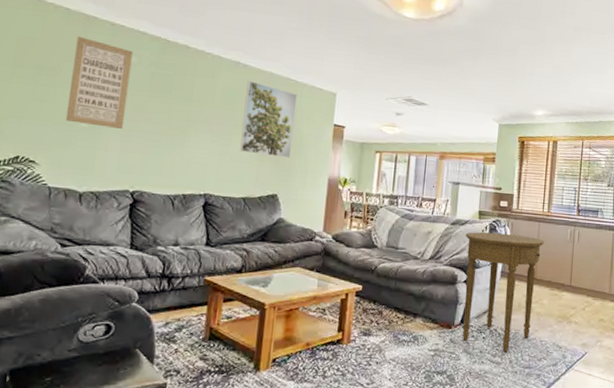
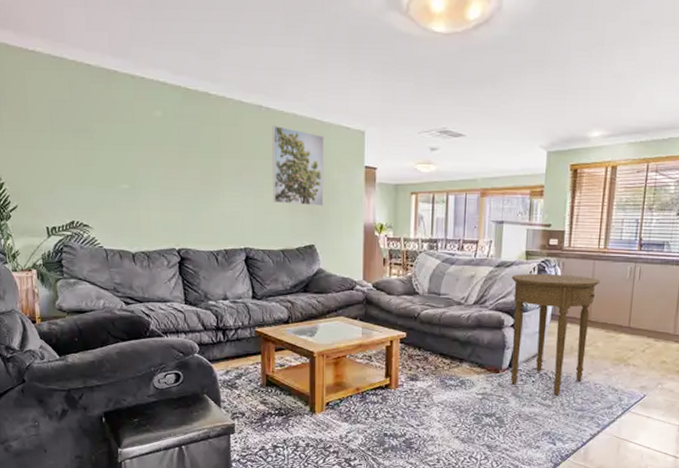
wall art: present [65,36,133,129] -> none [103,93,160,187]

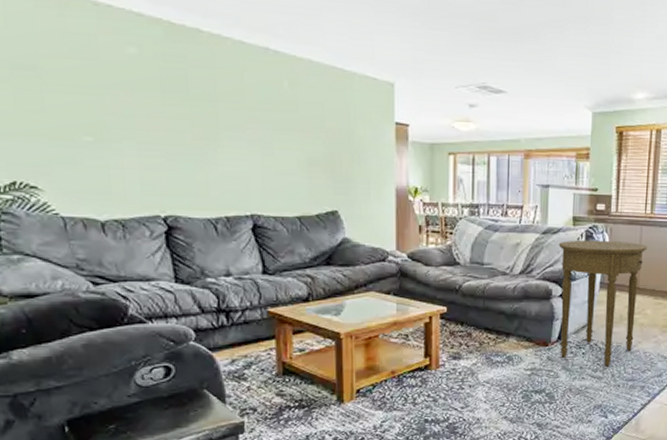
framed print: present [272,126,324,206] -> none [282,72,348,167]

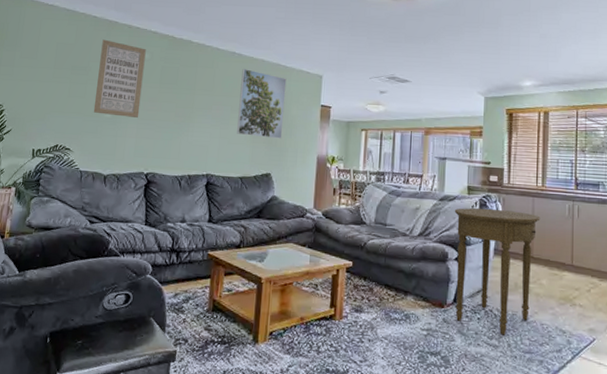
wall art: none [53,22,138,141] -> present [93,39,146,118]
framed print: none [282,72,348,167] -> present [237,69,287,139]

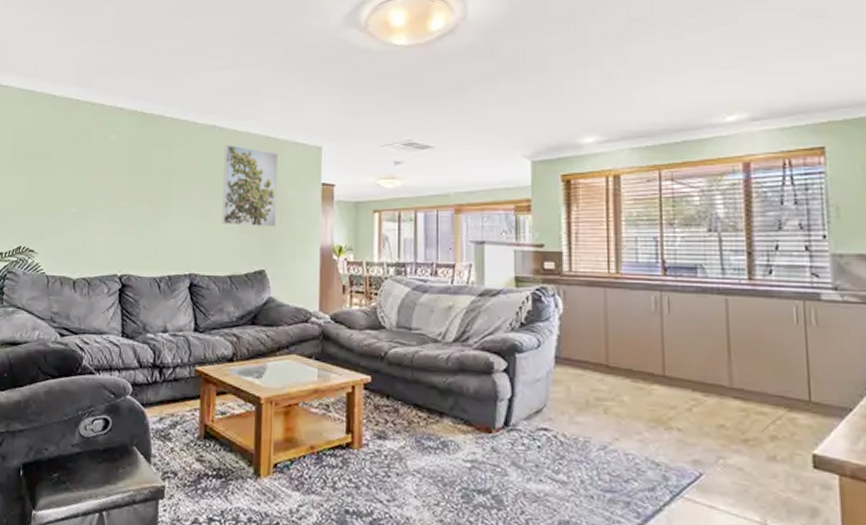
wall art: present [93,39,146,118] -> none [57,121,113,210]
side table: present [454,208,541,335] -> none [499,304,616,469]

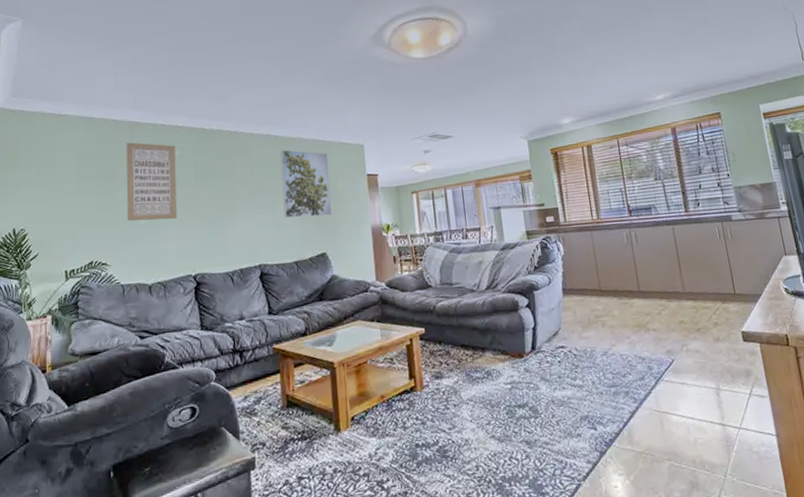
wall art: none [57,121,113,210] -> present [126,142,178,221]

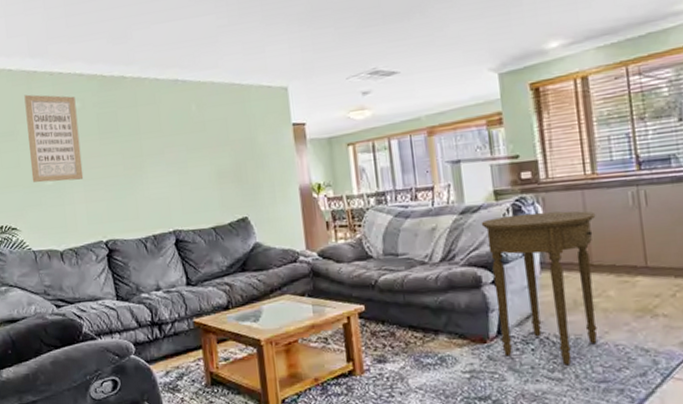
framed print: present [280,150,333,218] -> none [190,96,253,178]
side table: none [517,247,607,374] -> present [481,211,597,366]

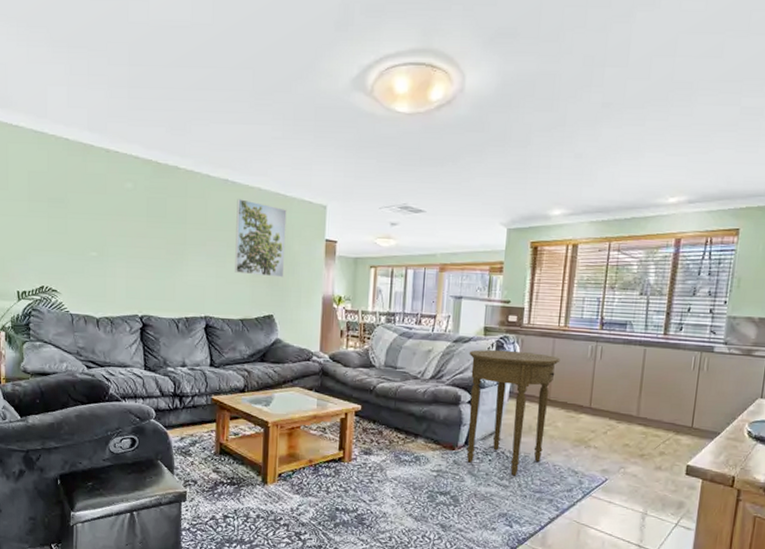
wall art: present [24,94,84,183] -> none [77,166,128,256]
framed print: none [190,96,253,178] -> present [235,199,287,278]

